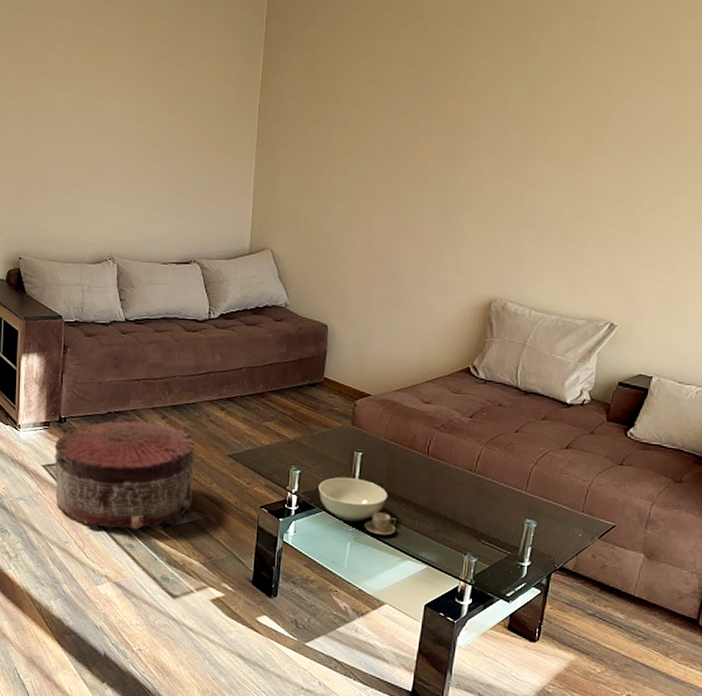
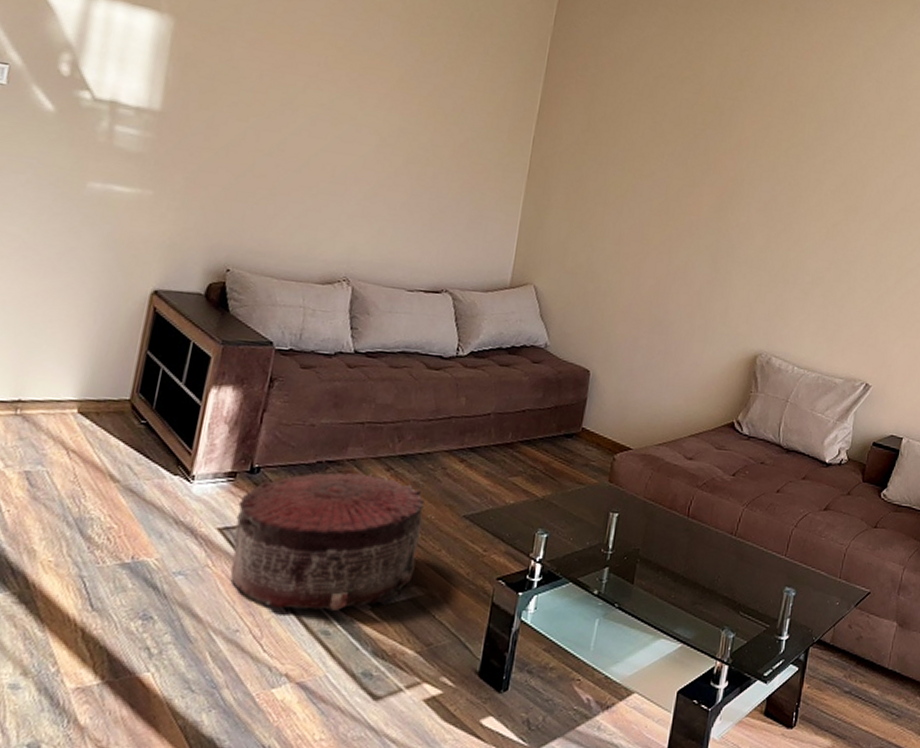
bowl: present [318,477,388,522] -> none [566,541,644,594]
teacup: present [364,512,397,536] -> none [615,582,651,610]

